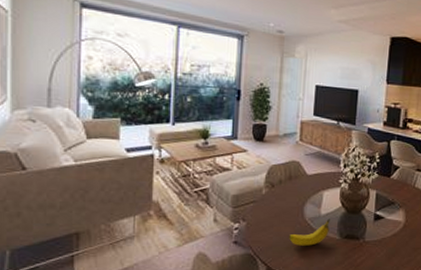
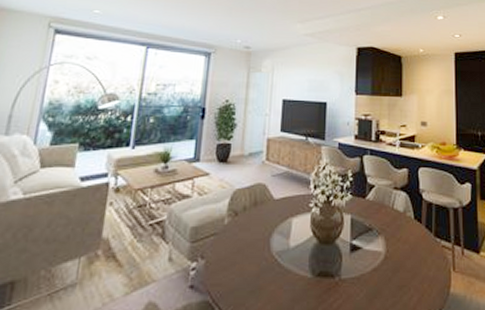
fruit: present [288,219,331,246] -> none [252,252,302,288]

